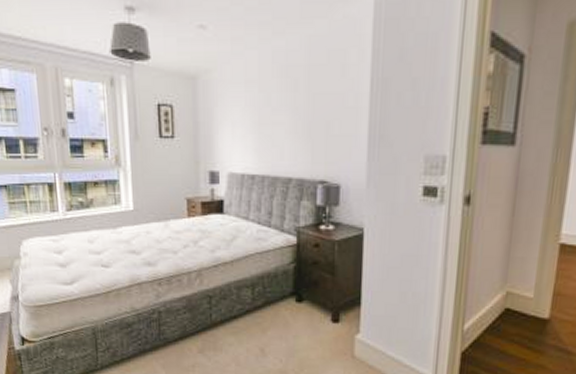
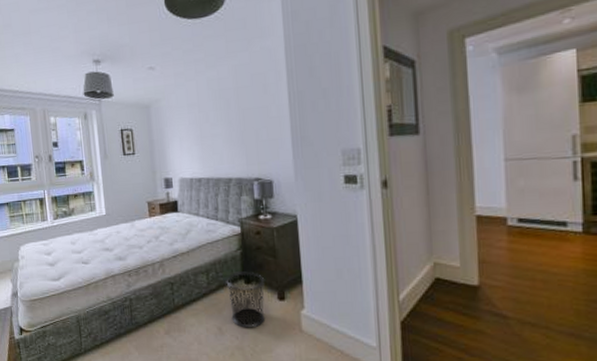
waste bin: none [274,288,319,351] -> present [226,271,265,328]

